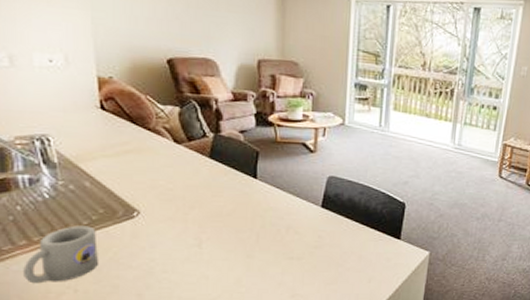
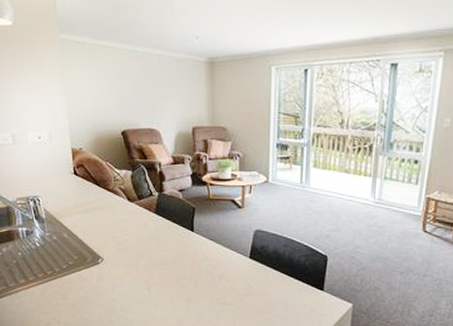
mug: present [23,225,98,284] -> none [23,269,74,315]

